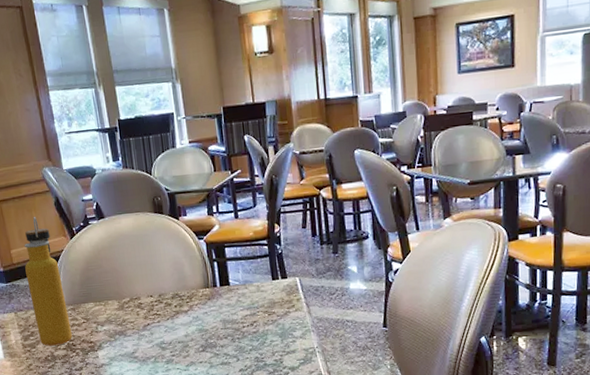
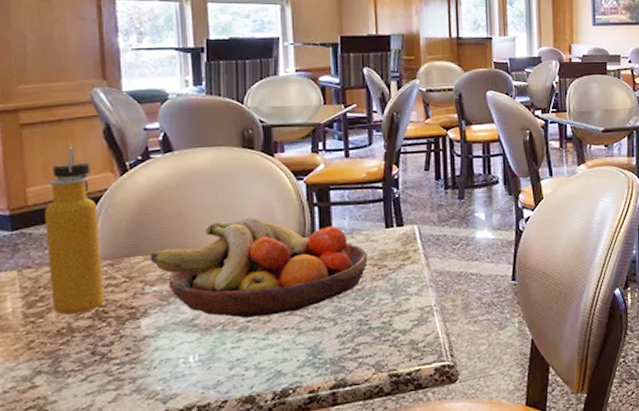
fruit bowl: none [98,271,260,353] -> present [150,216,368,318]

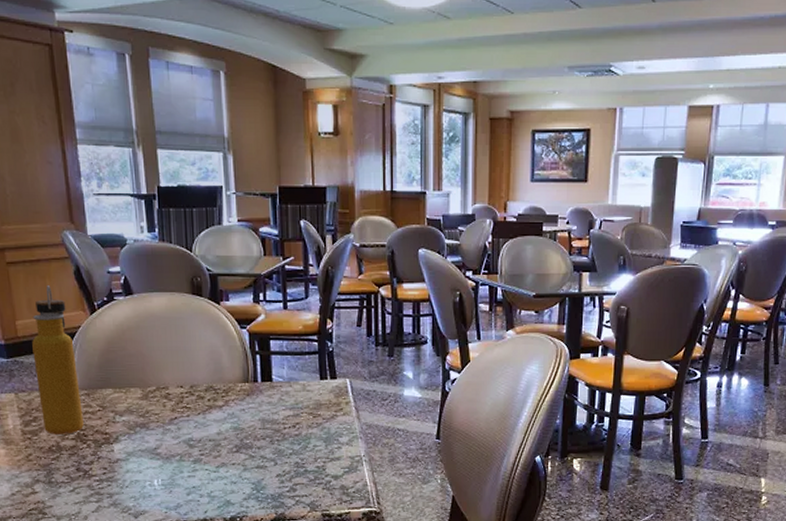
fruit bowl: present [150,216,368,318] -> none [118,360,304,451]

